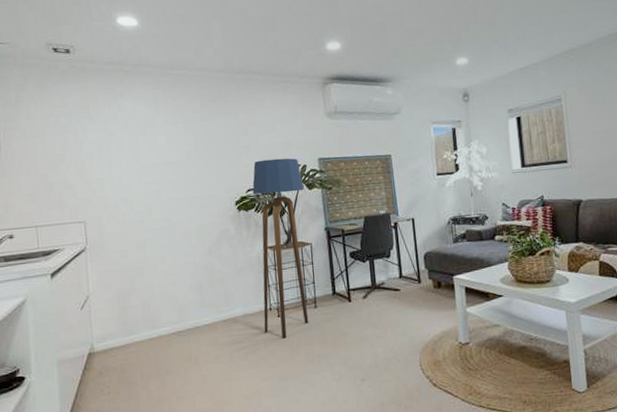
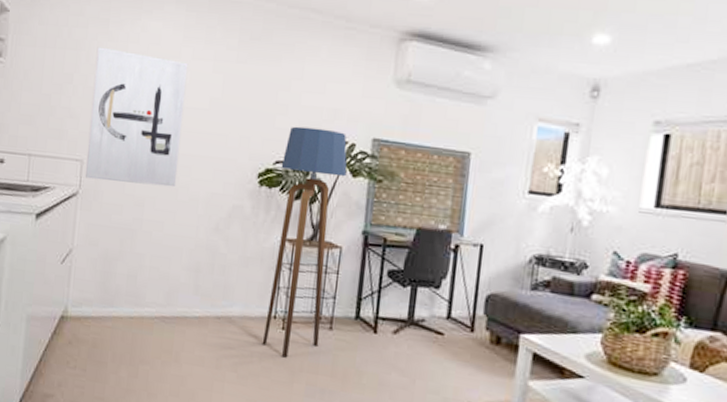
wall art: none [82,128,170,235] -> present [84,47,188,188]

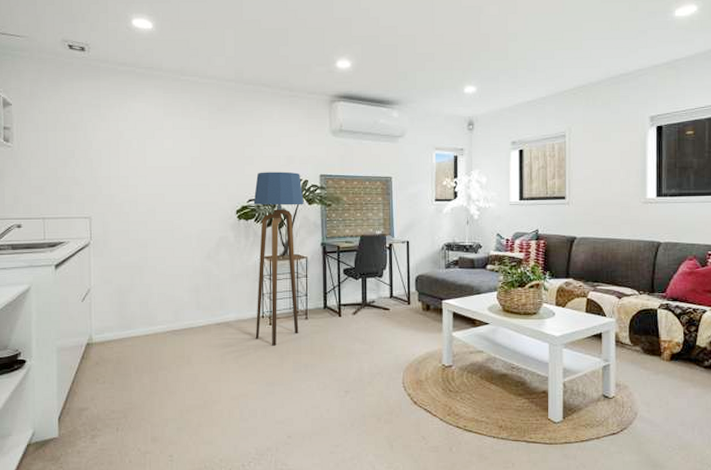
wall art: present [84,47,188,188] -> none [92,127,172,231]

